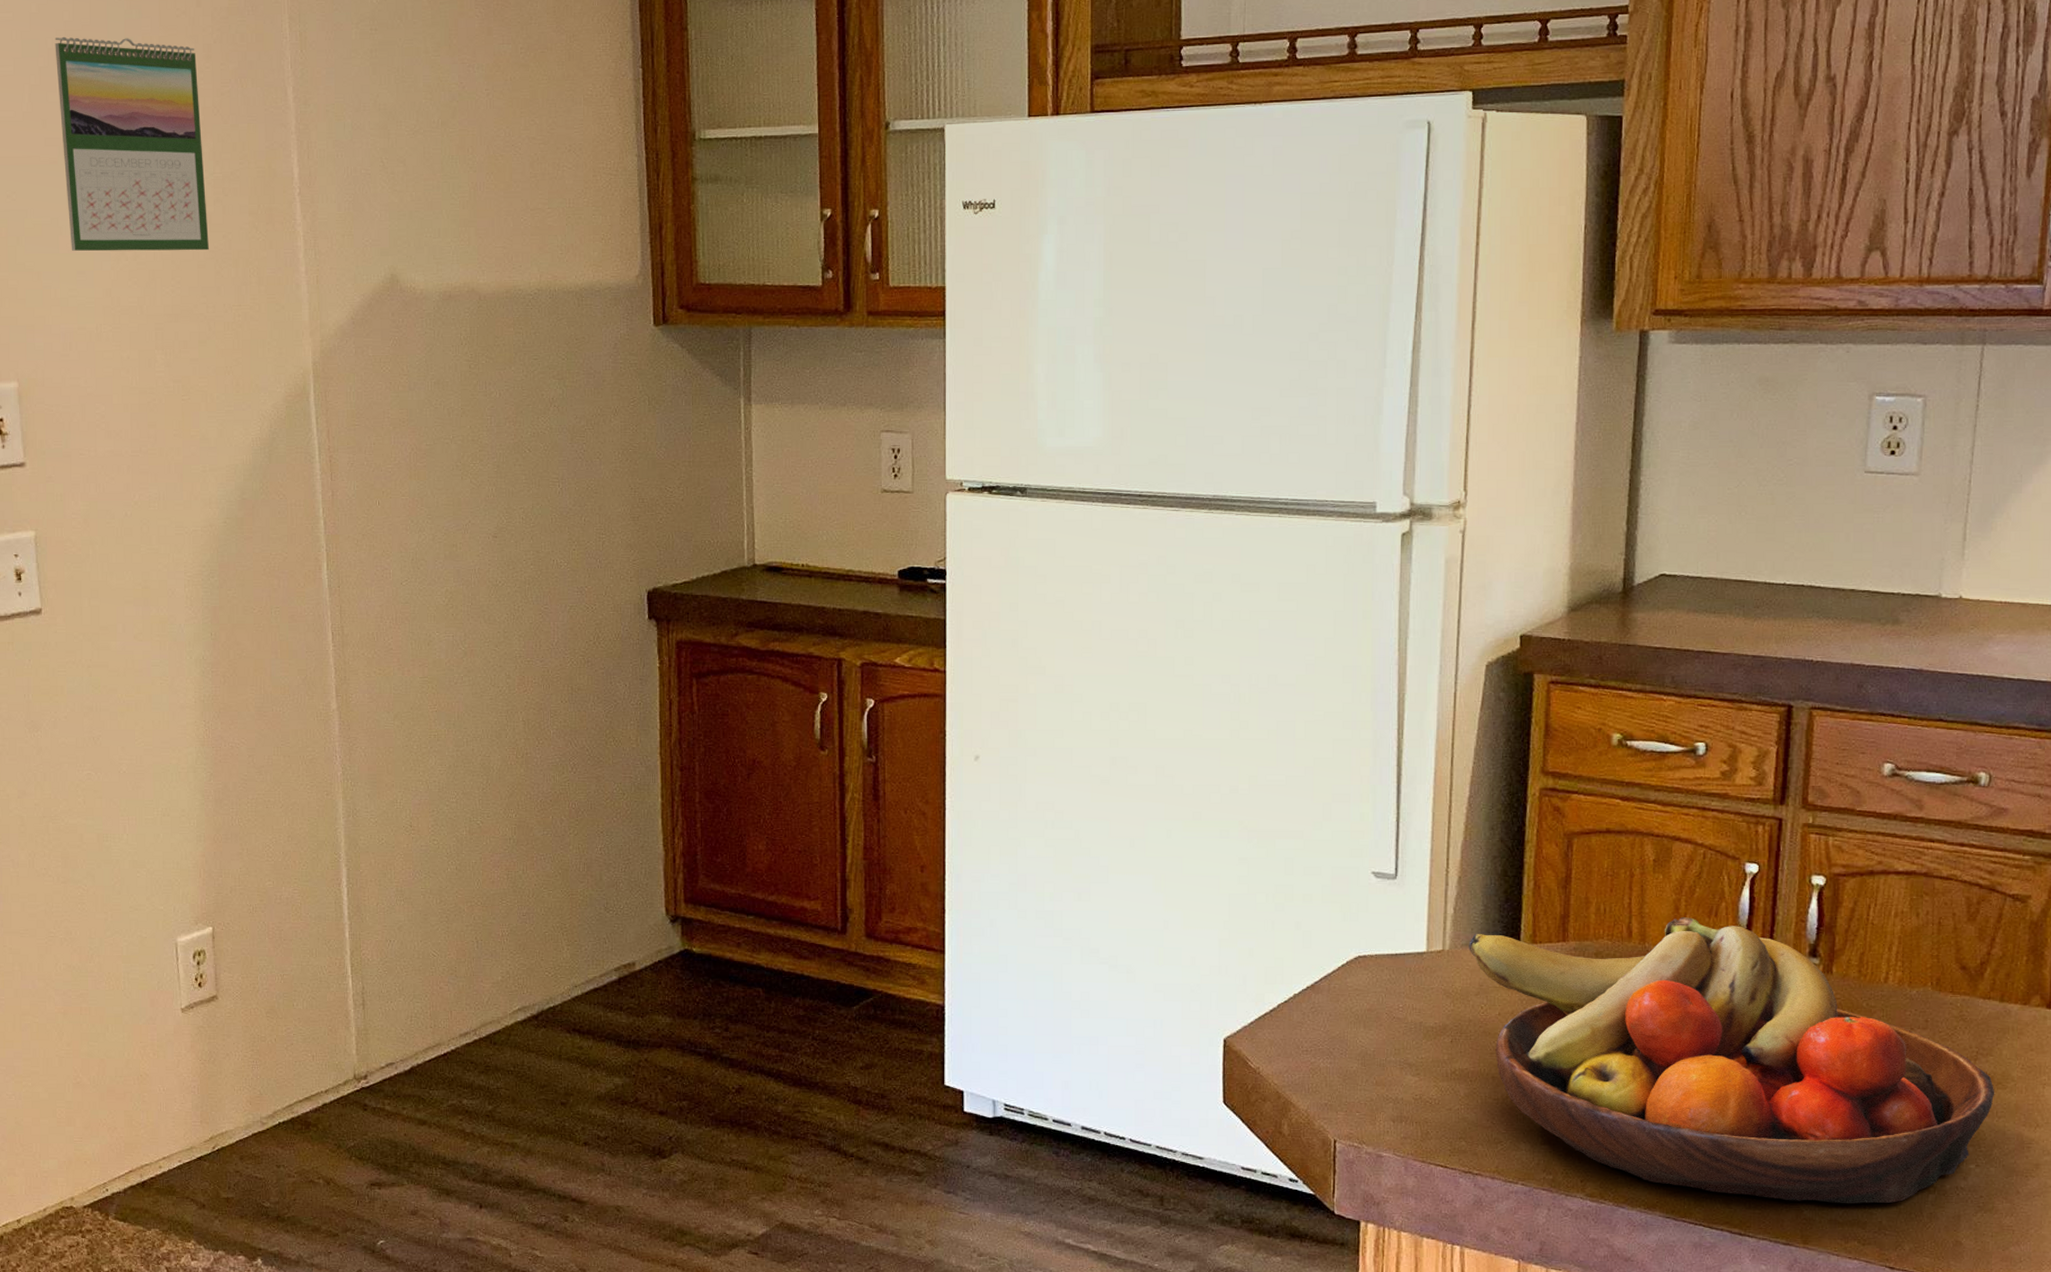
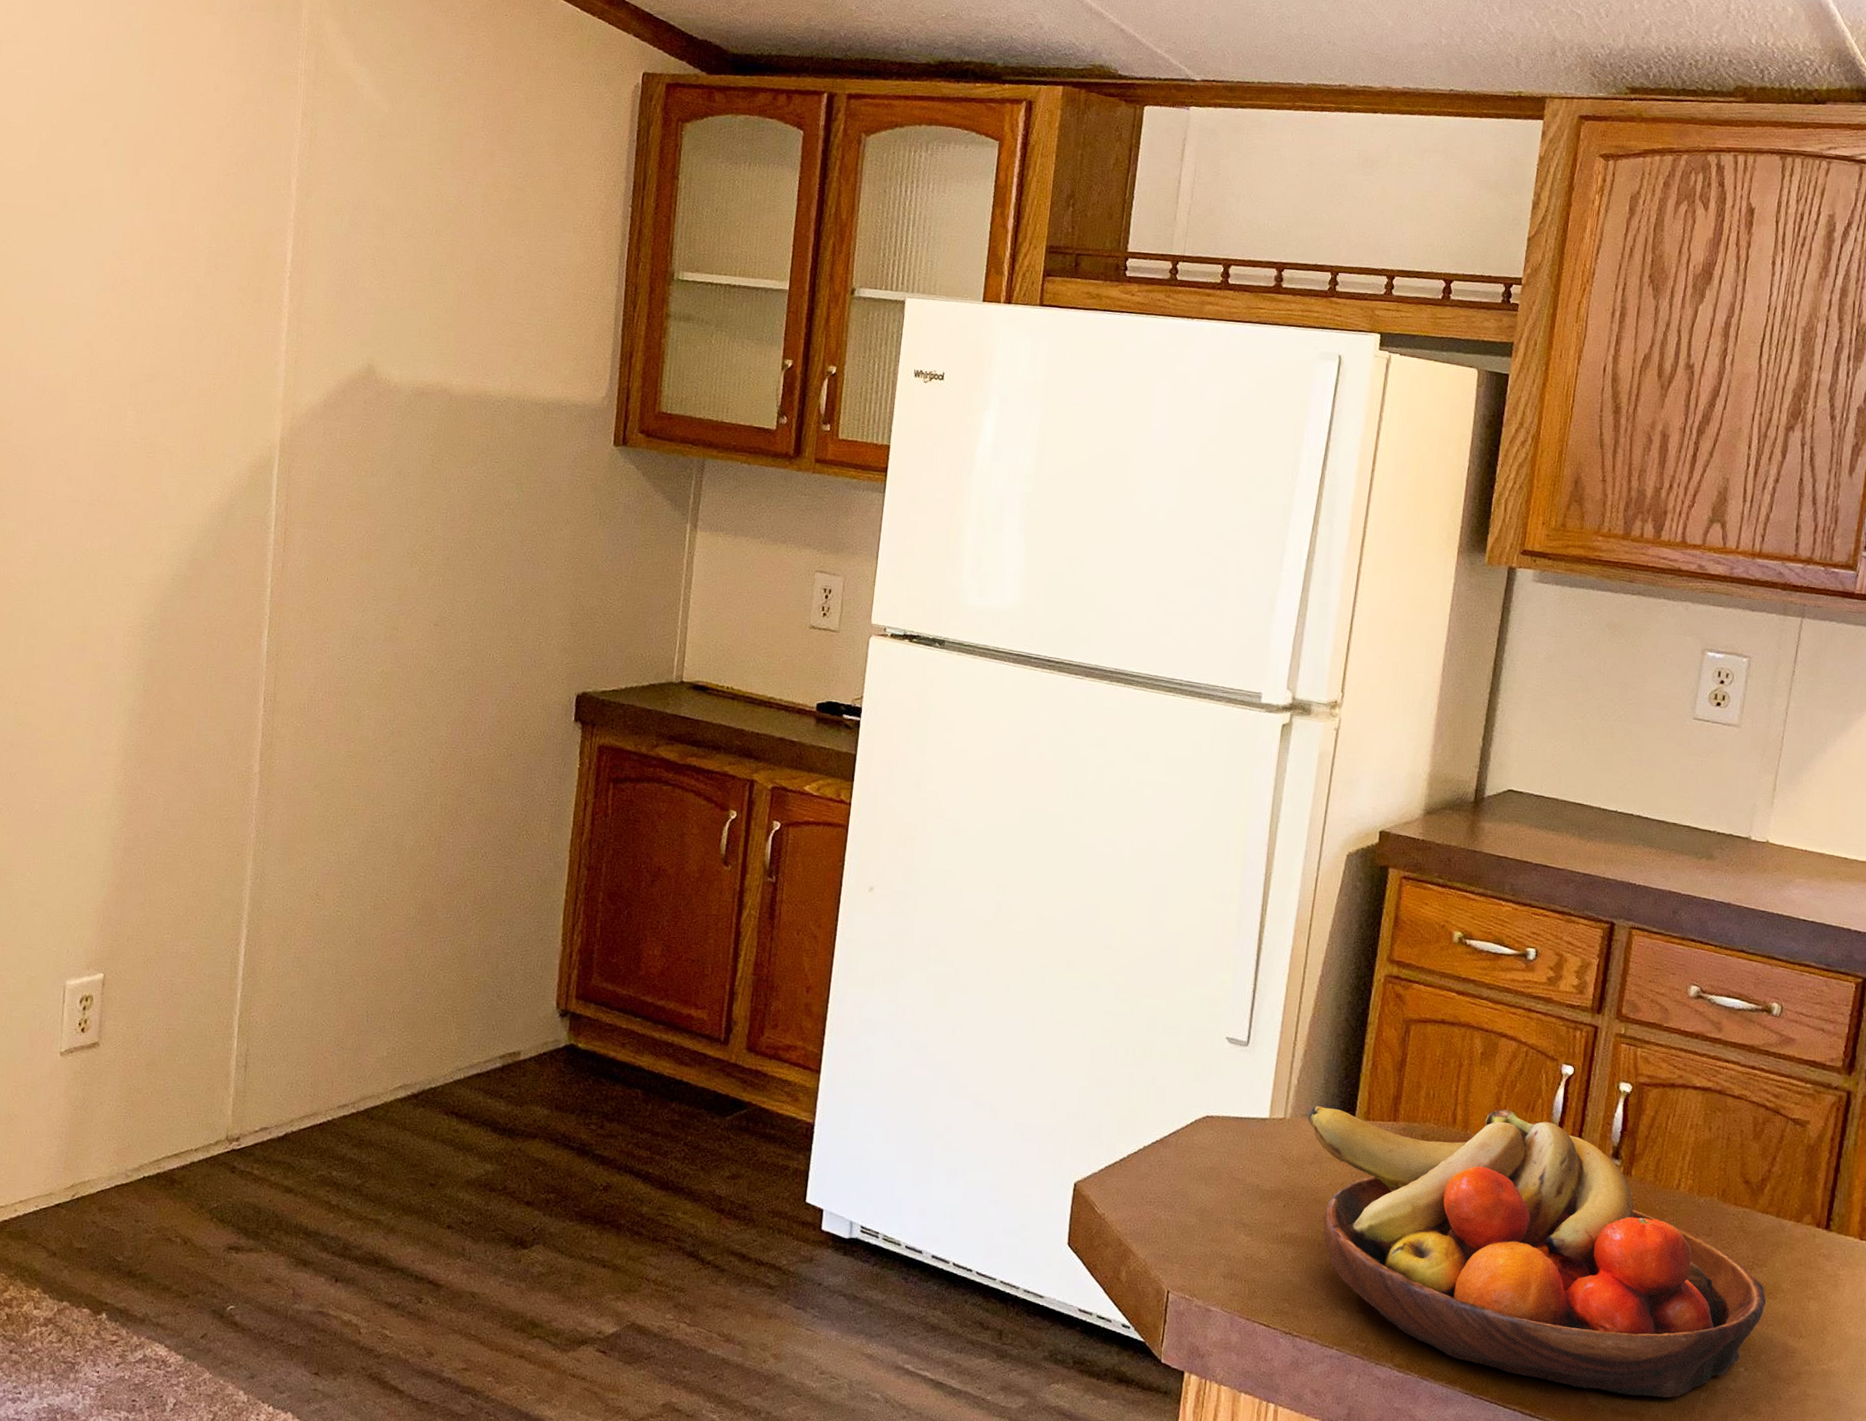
calendar: present [55,36,209,252] -> none [58,99,208,319]

